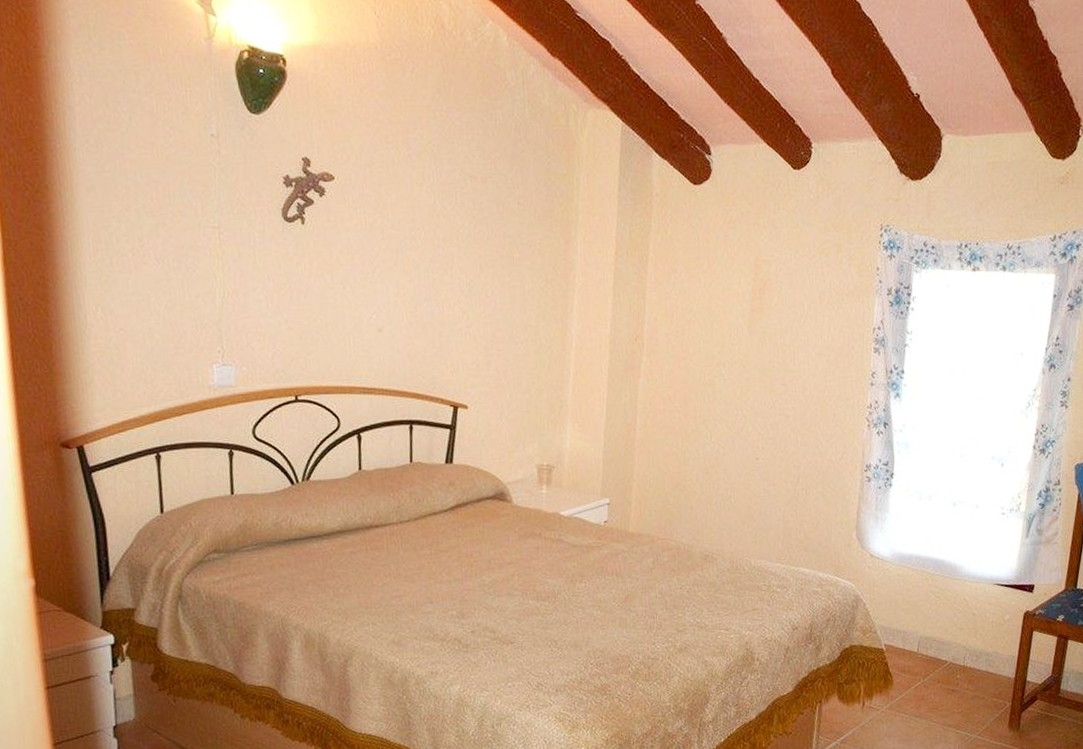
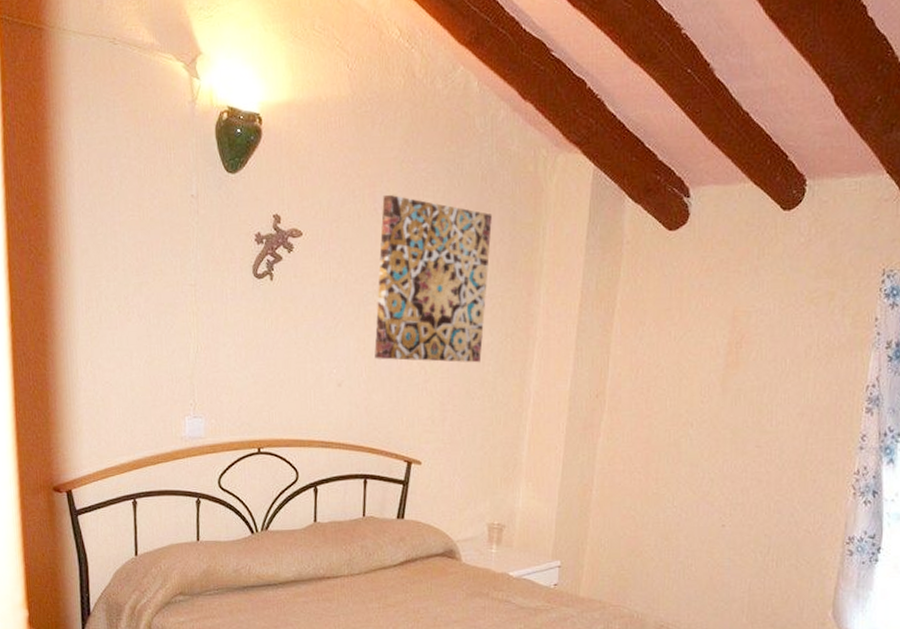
wall art: none [415,141,527,308] -> present [374,194,492,363]

